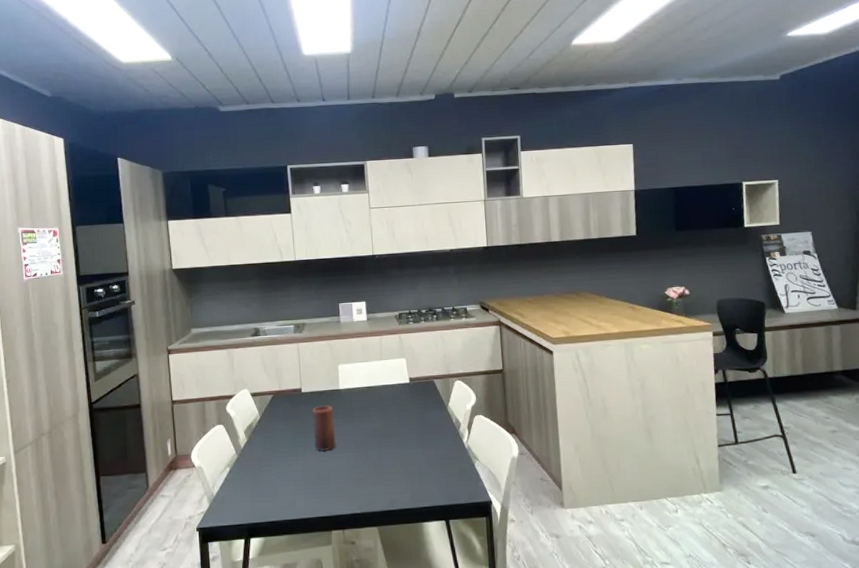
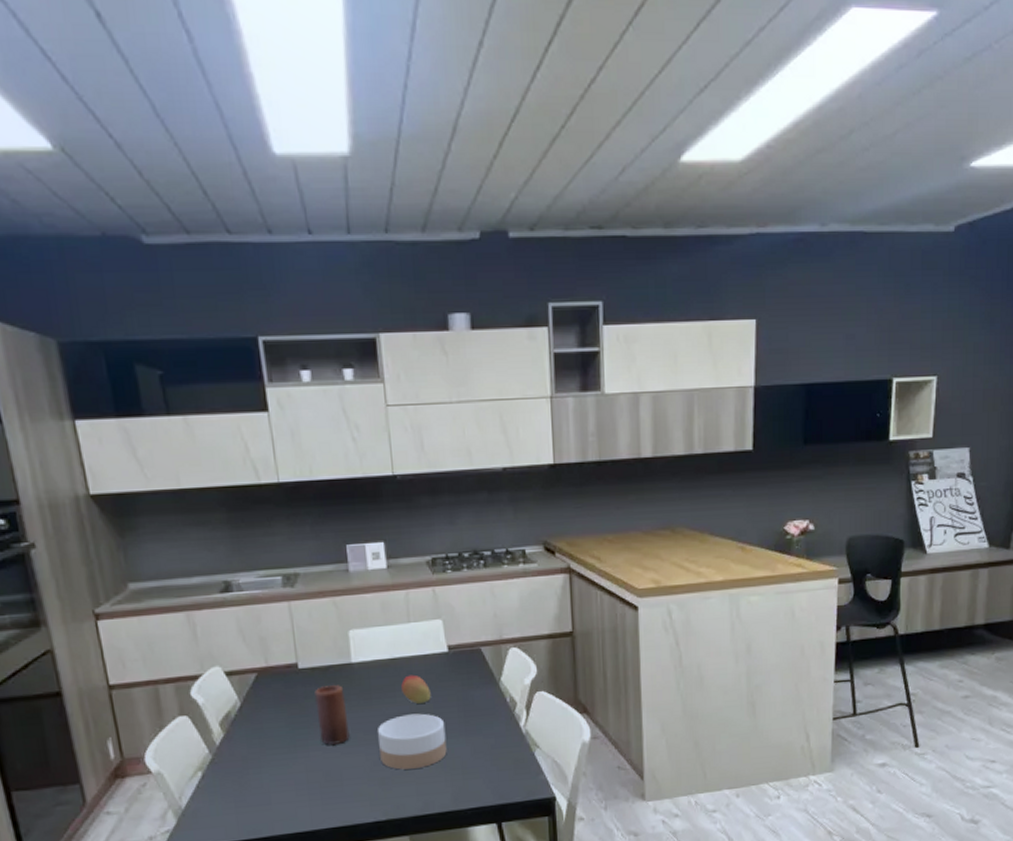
bowl: none [356,429,408,473] -> present [377,713,447,770]
fruit: none [375,399,397,422] -> present [401,674,431,705]

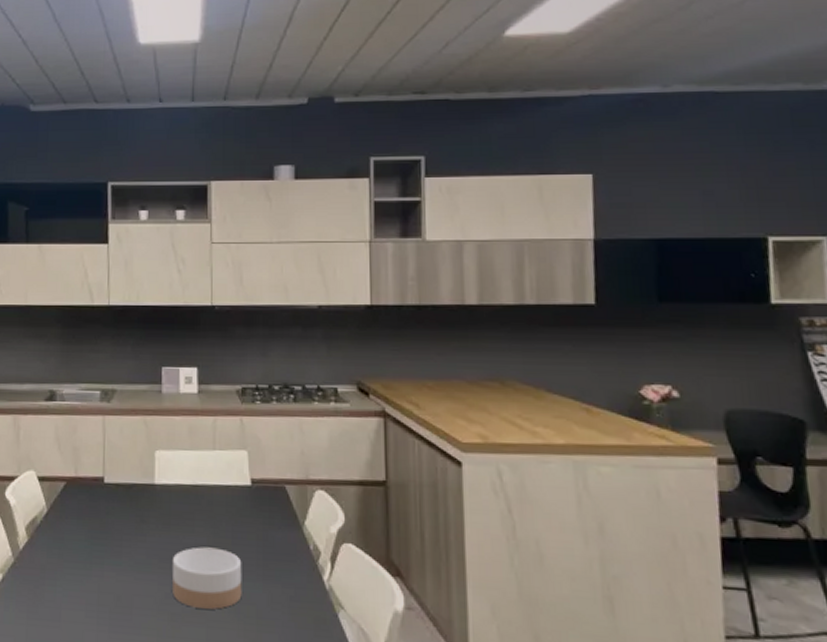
candle: present [315,685,350,745] -> none [115,504,145,568]
fruit: present [401,674,431,705] -> none [201,504,230,538]

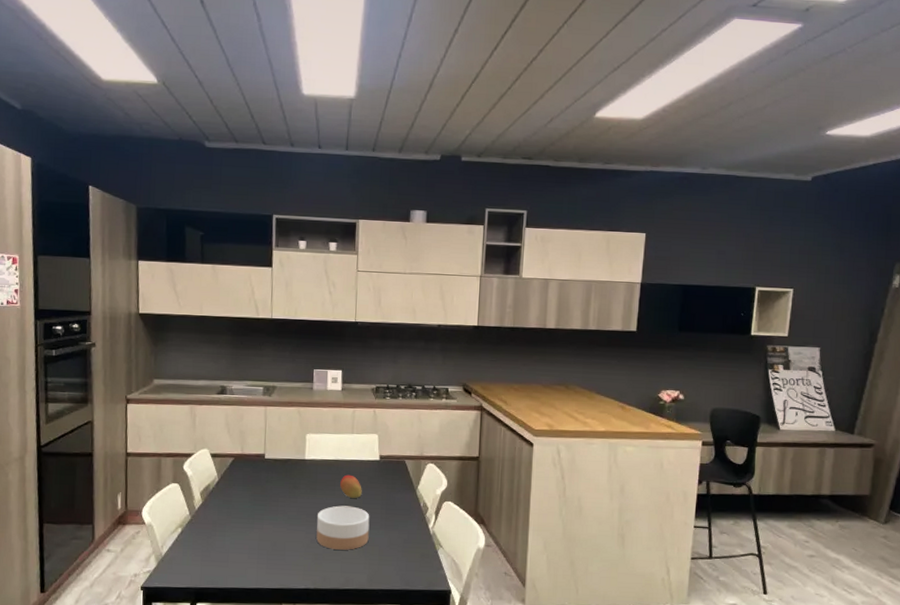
fruit: none [201,504,230,538] -> present [340,474,362,499]

